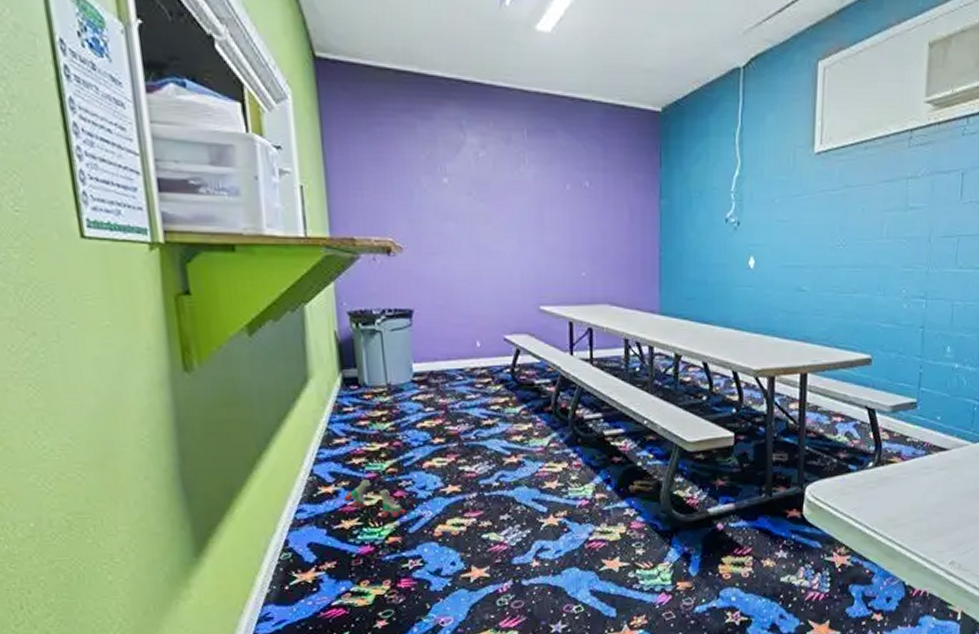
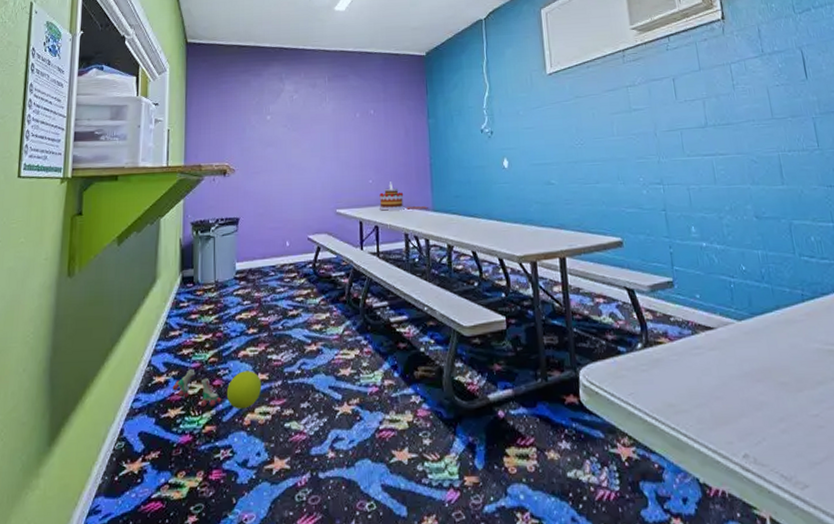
ball: none [411,482,454,521] -> present [226,371,262,409]
birthday cake: none [594,276,654,312] -> present [379,182,428,211]

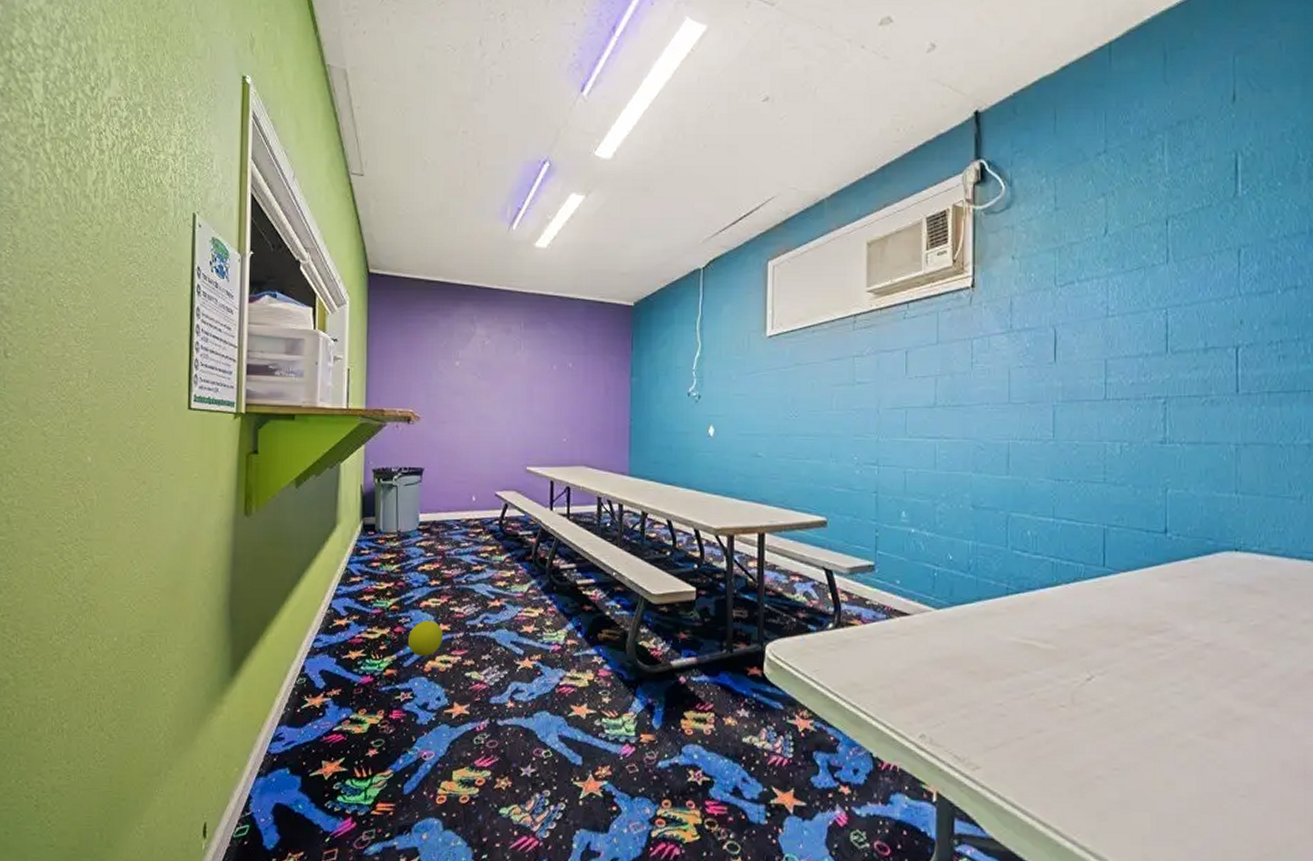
roller skate: present [172,369,222,408] -> none [353,615,403,653]
birthday cake: present [379,182,428,211] -> none [573,442,624,474]

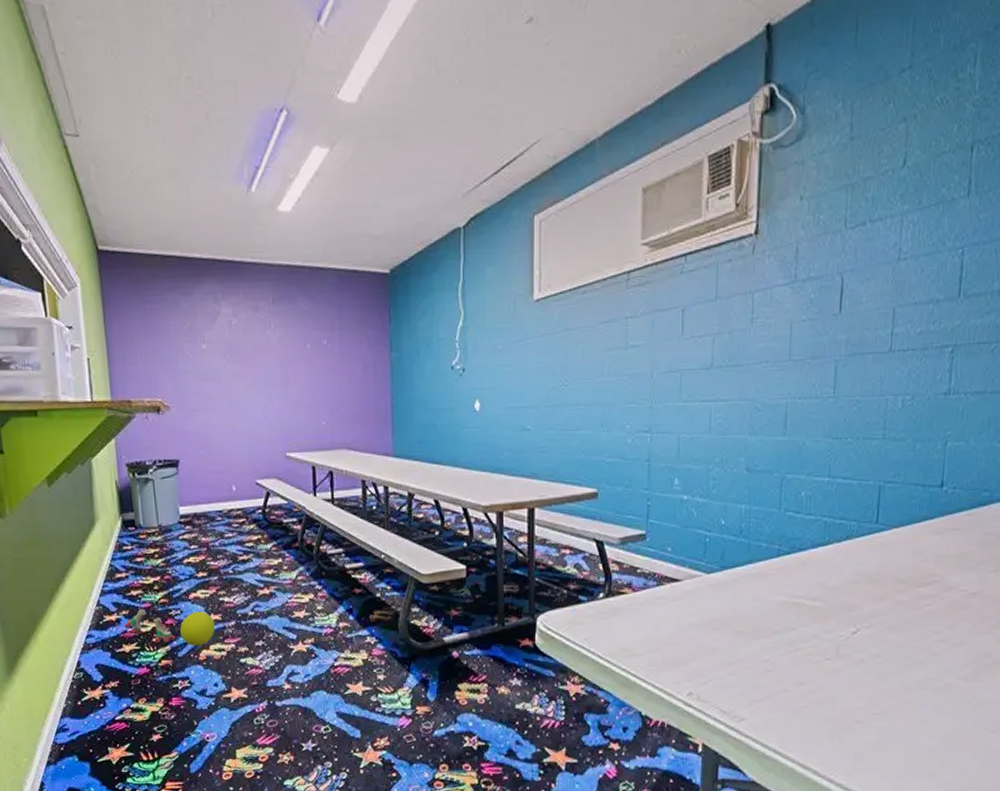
roller skate: none [353,615,403,653] -> present [124,609,176,644]

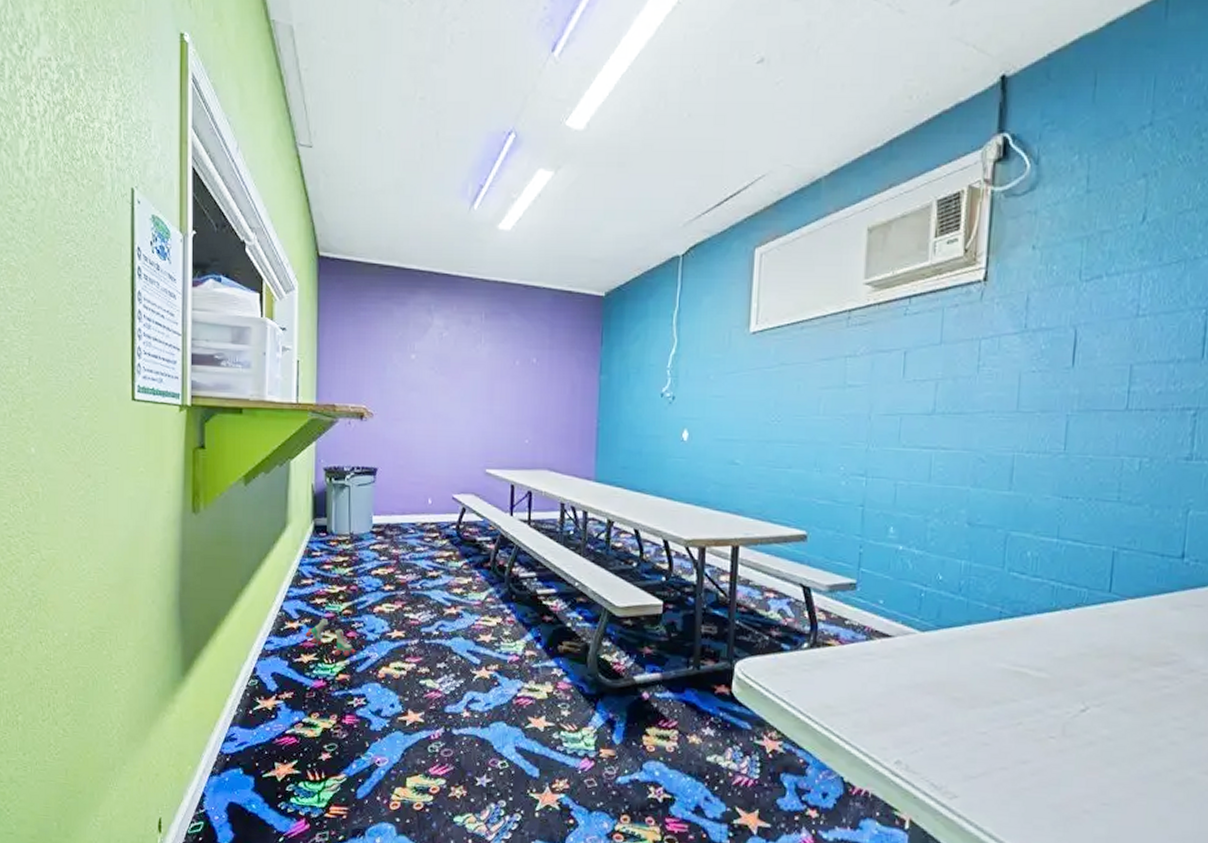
ball: present [179,611,216,646] -> none [360,626,398,663]

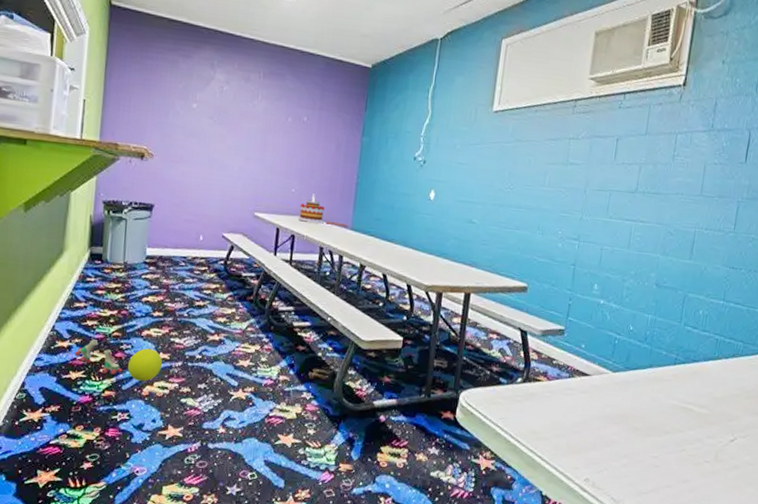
ball: none [360,626,398,663] -> present [127,348,163,382]
birthday cake: none [535,444,590,479] -> present [299,194,347,228]

